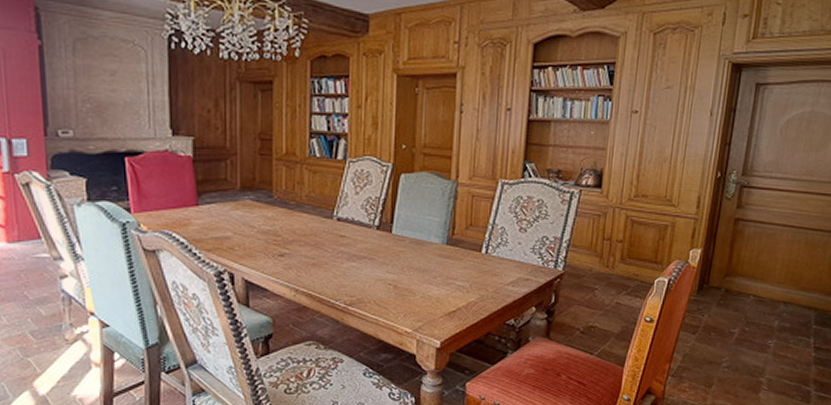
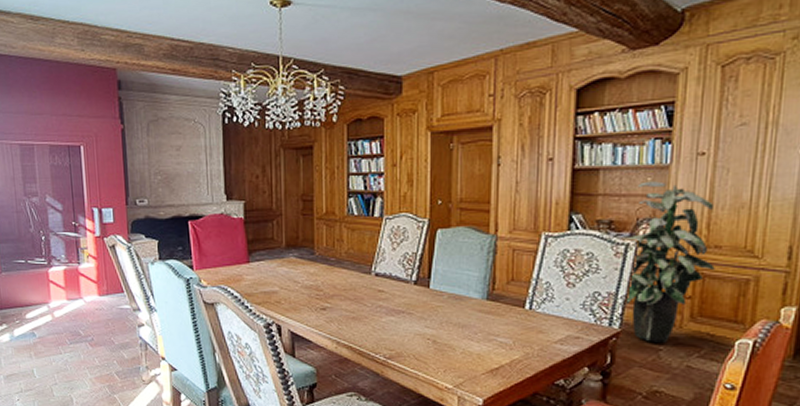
indoor plant: none [567,135,643,282] -> present [624,181,715,343]

